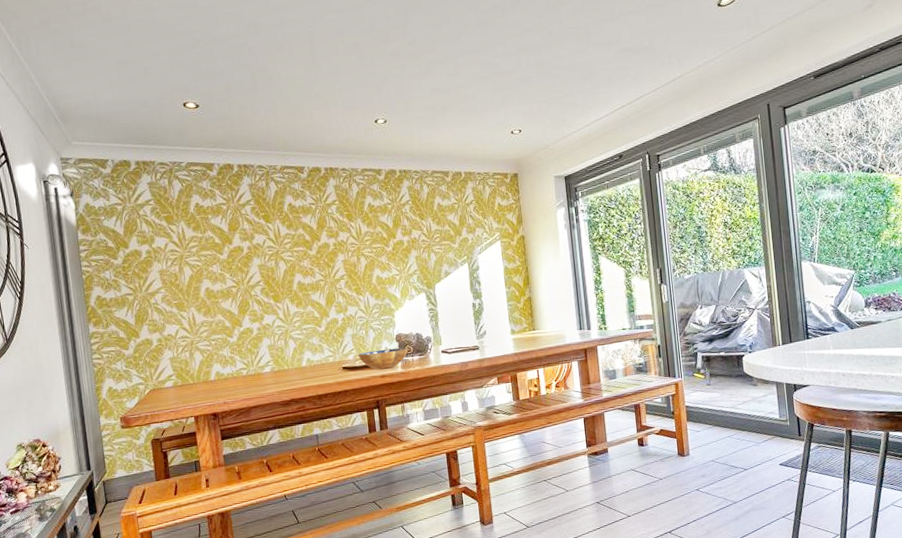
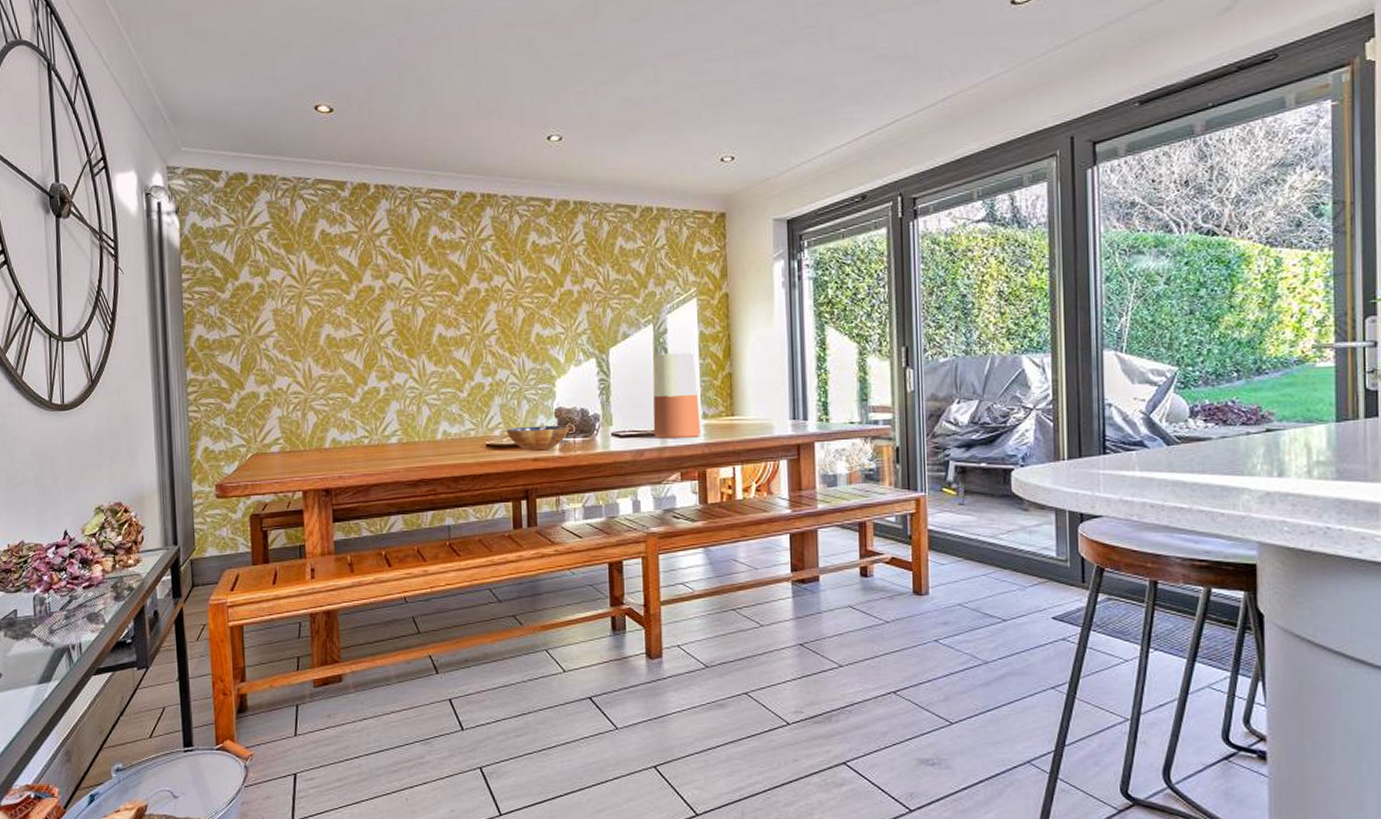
vase: none [469,283,510,353] -> present [652,353,700,440]

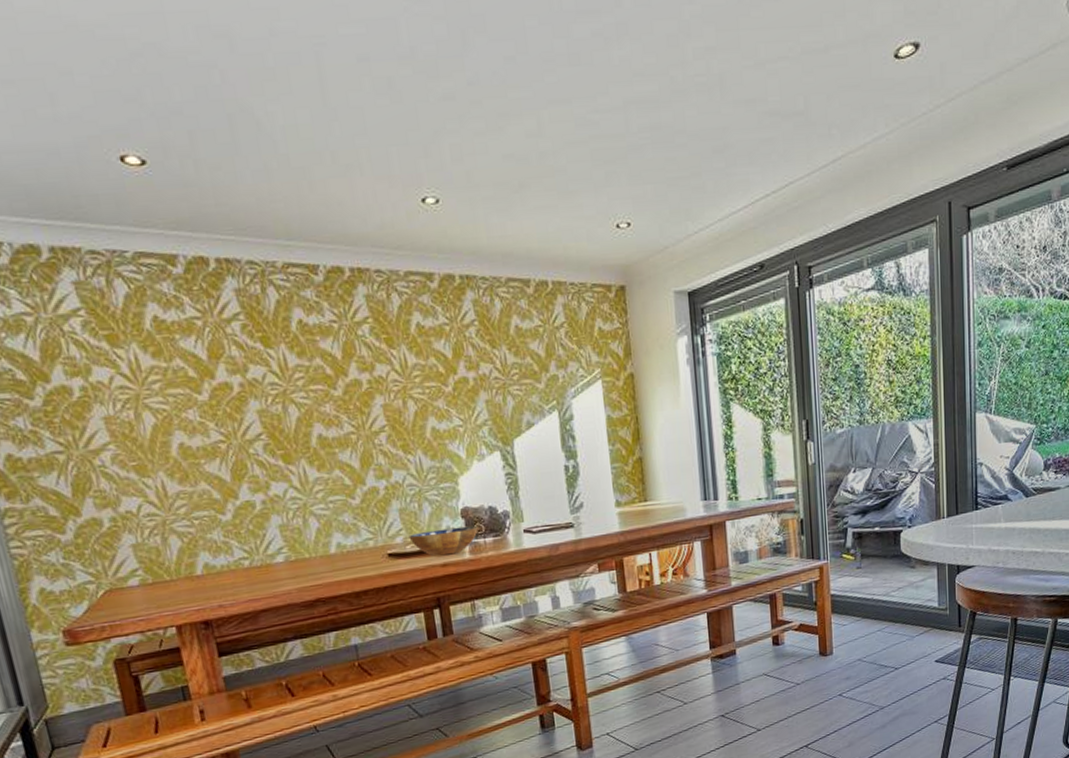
vase: present [652,353,700,440] -> none [560,439,615,531]

